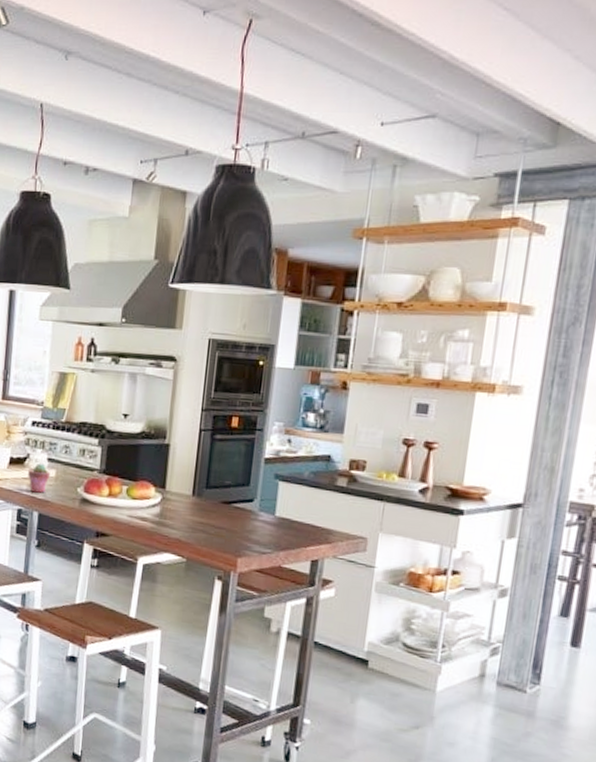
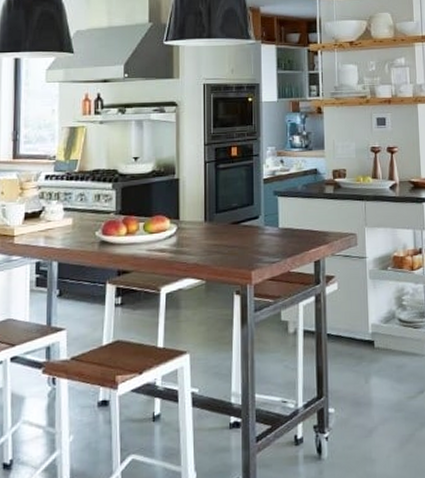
potted succulent: present [28,463,51,493] -> none [44,213,68,243]

